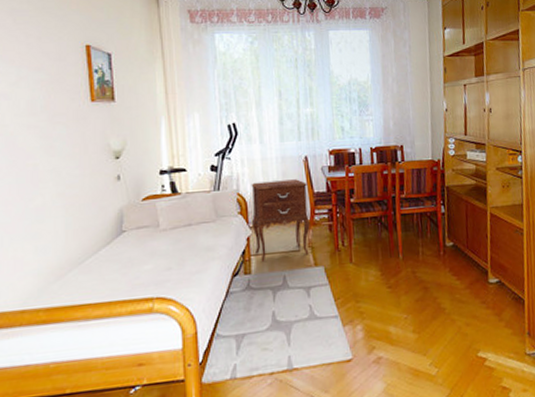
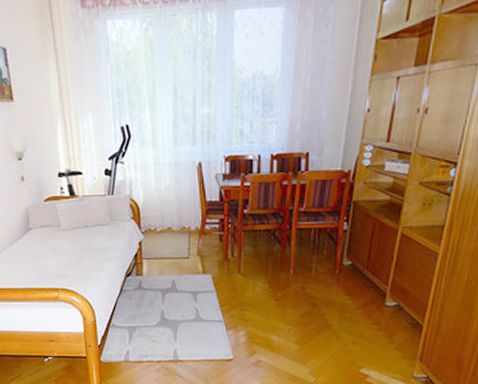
nightstand: present [251,179,310,263] -> none [143,186,200,266]

